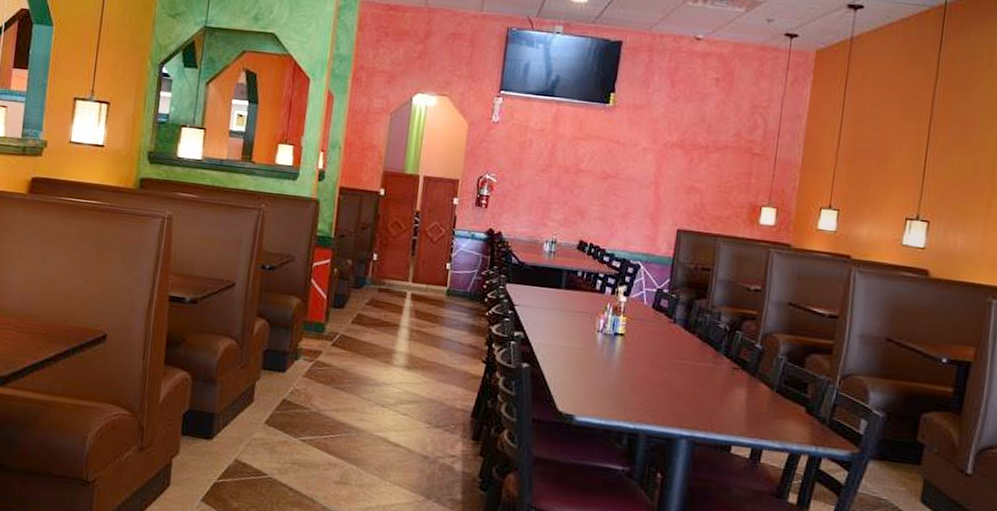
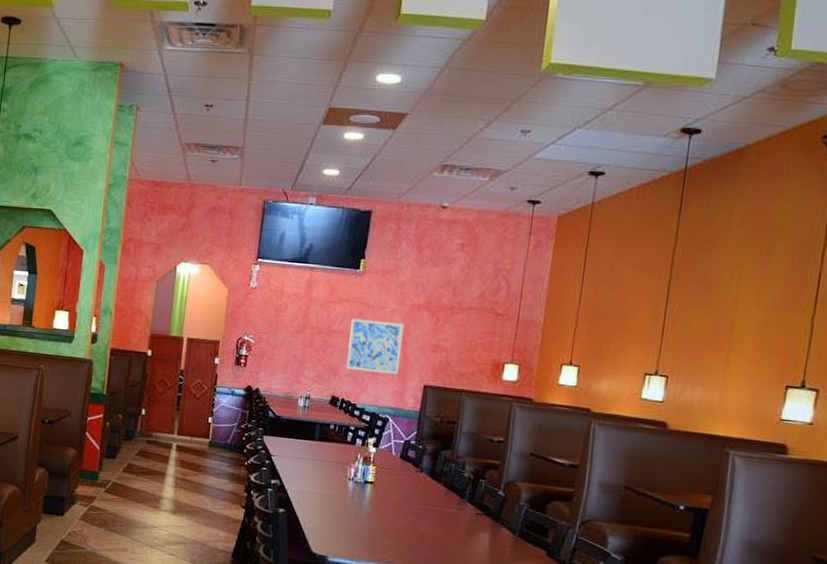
wall art: none [595,156,656,217] -> present [346,318,404,374]

